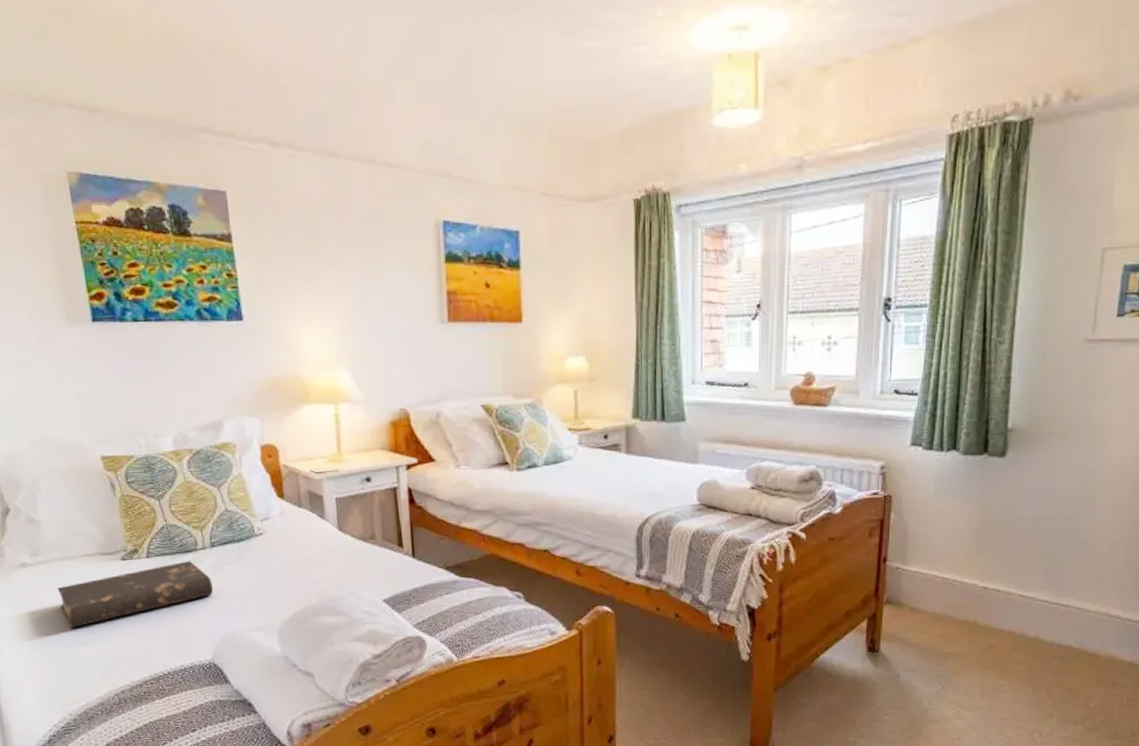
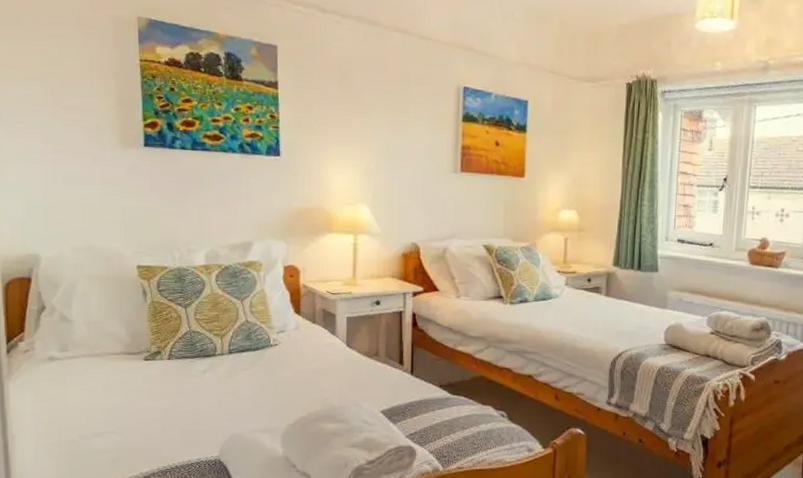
book: present [56,561,213,629] -> none [80,365,226,421]

